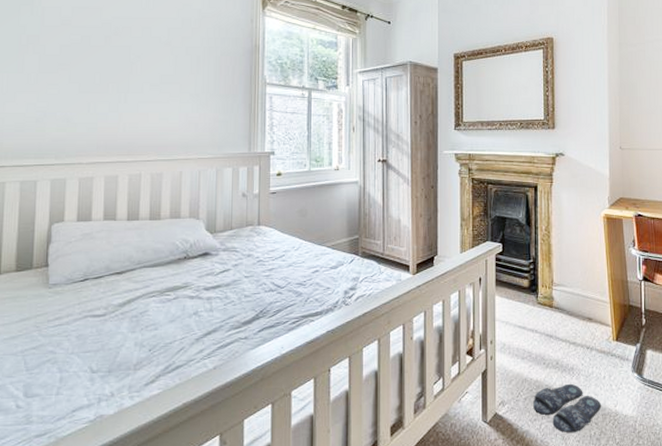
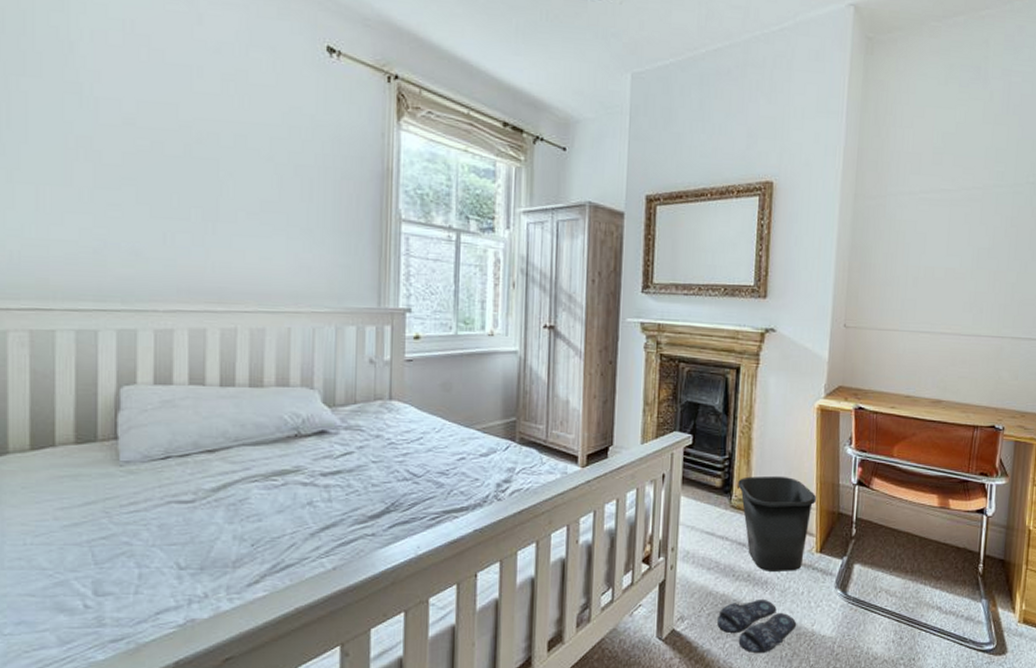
waste bin: none [542,275,610,359] -> present [738,475,817,571]

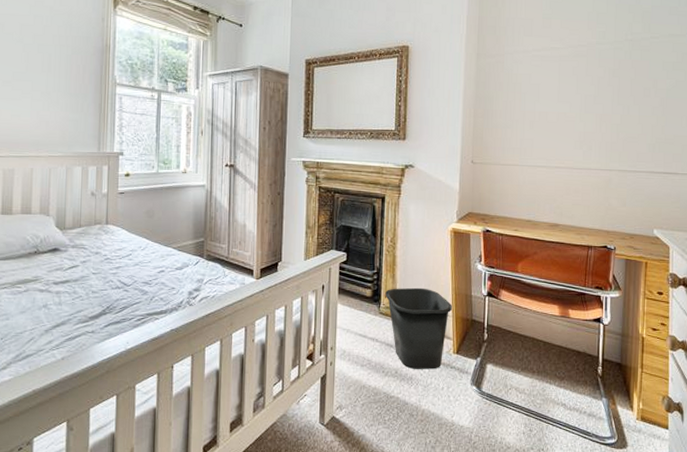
slippers: present [717,599,796,654] -> none [370,392,438,440]

